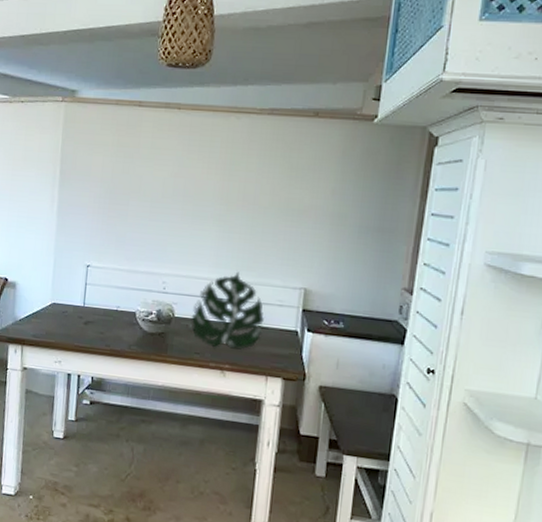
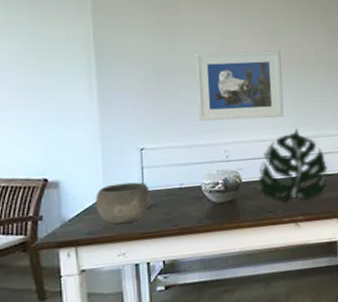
bowl: none [42,294,91,334] -> present [95,182,153,224]
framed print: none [142,177,234,257] -> present [195,50,284,121]

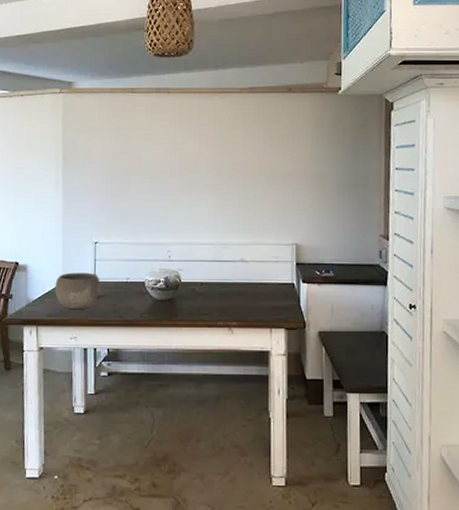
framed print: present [195,50,284,121] -> none [145,156,224,222]
plant: present [258,128,328,203] -> none [197,234,263,307]

